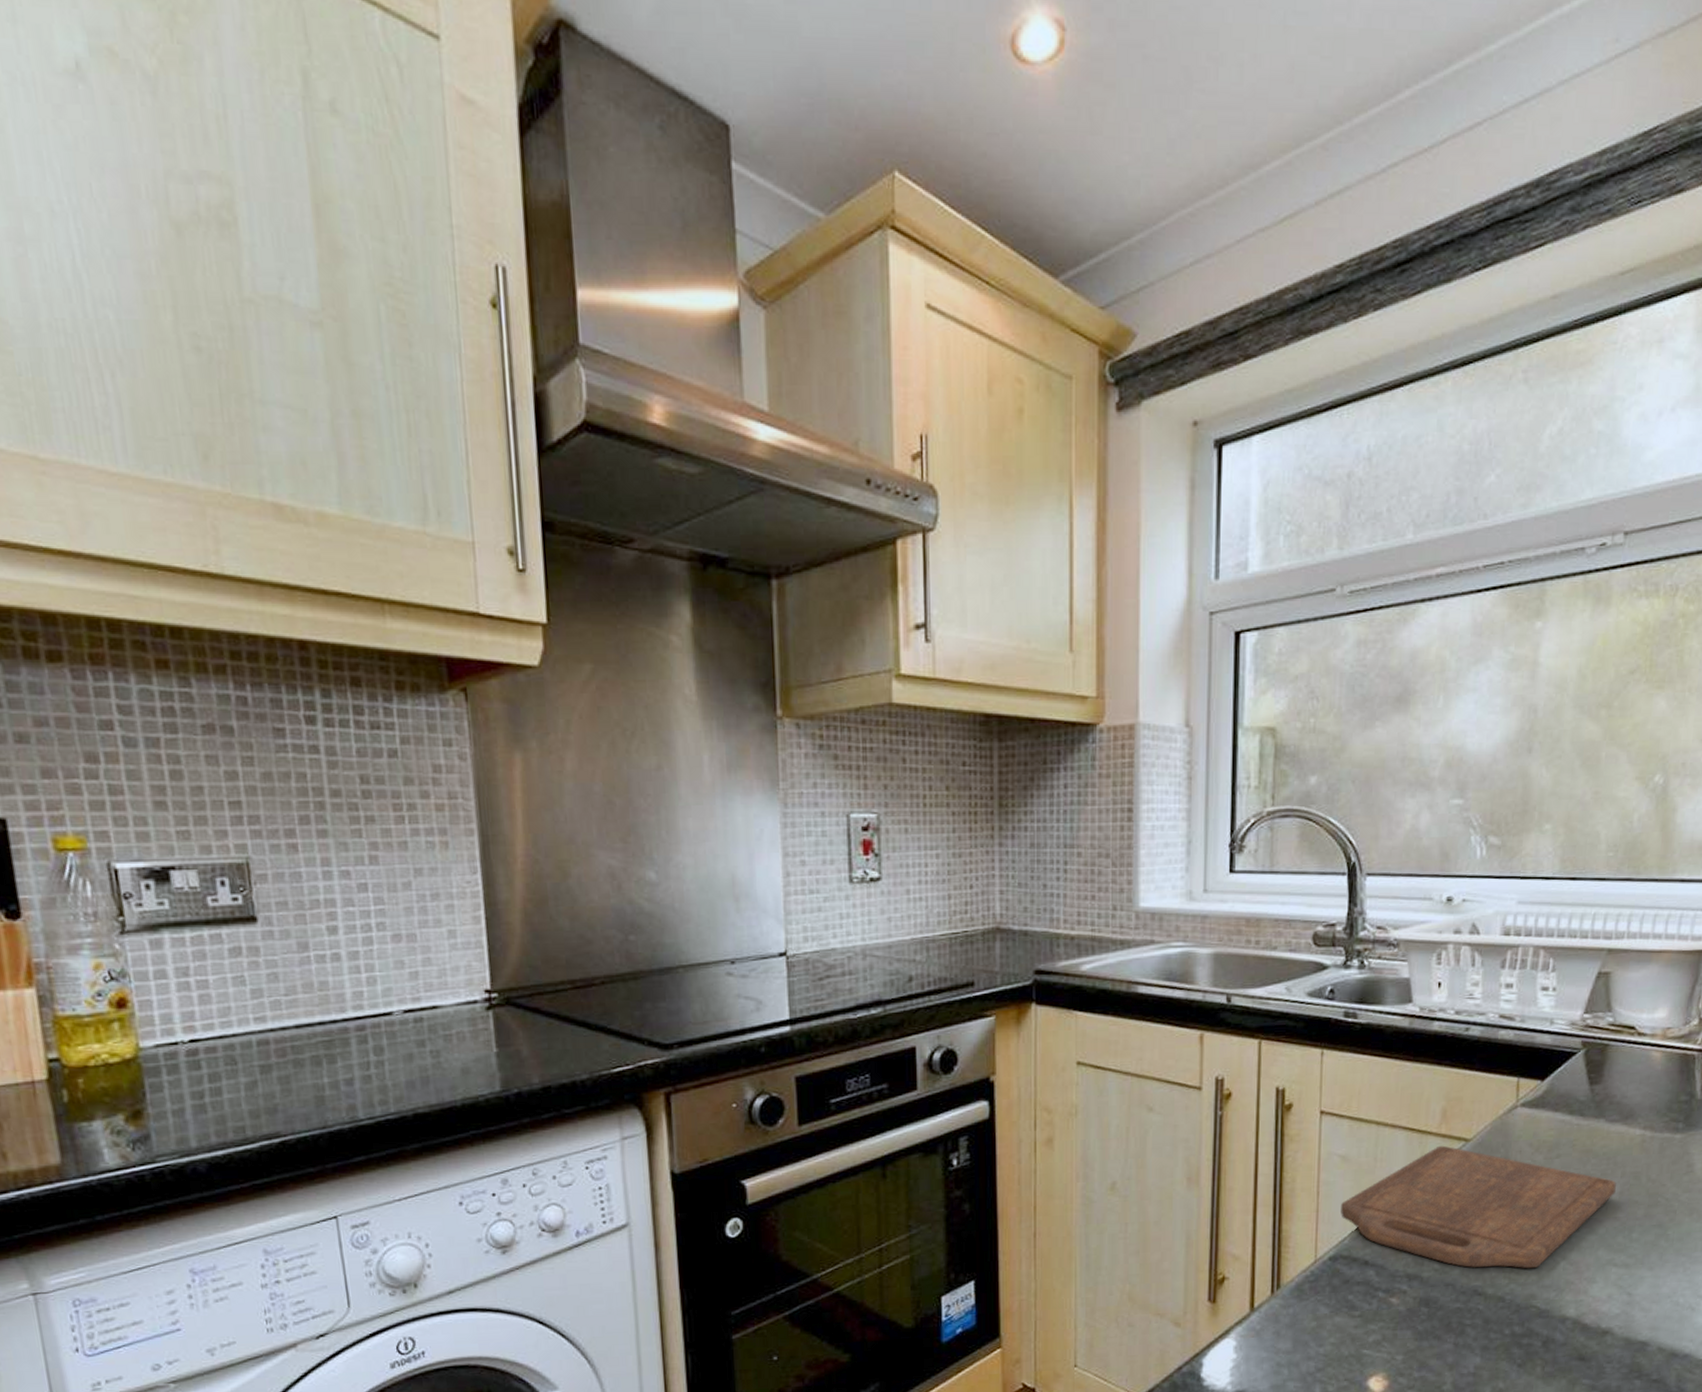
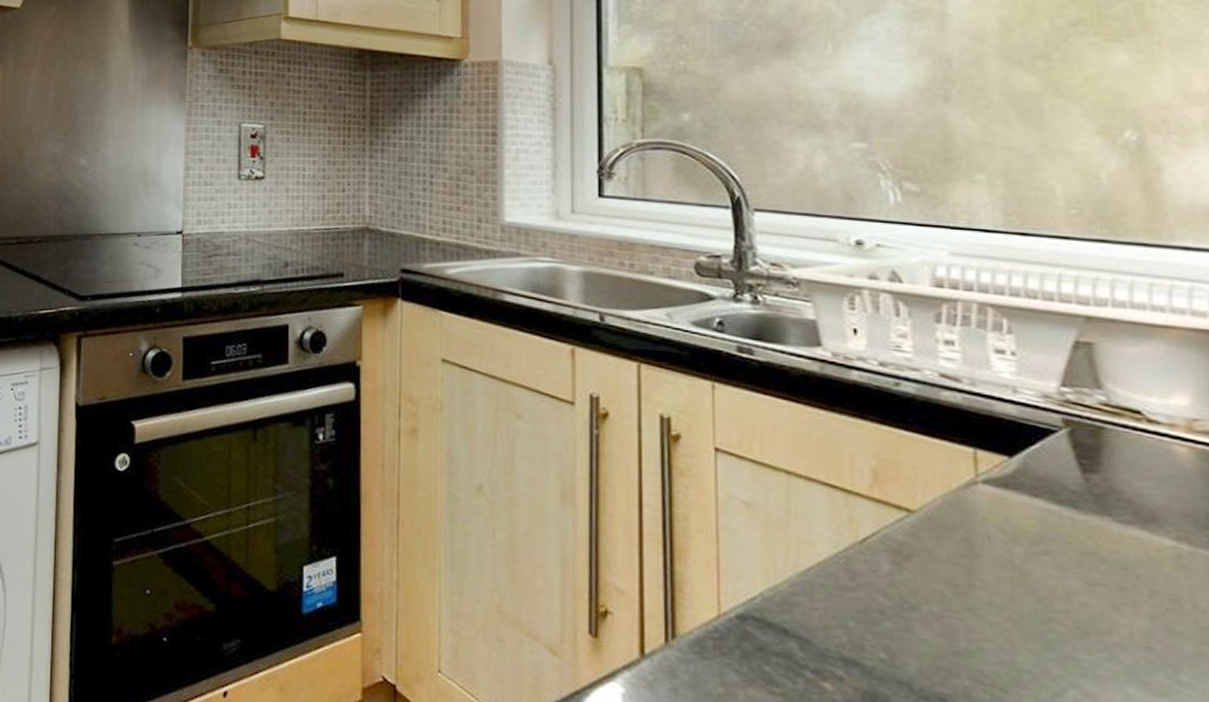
cutting board: present [1341,1145,1616,1269] -> none [748,511,1143,689]

